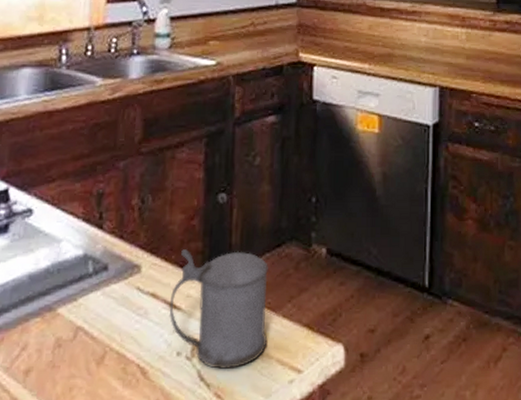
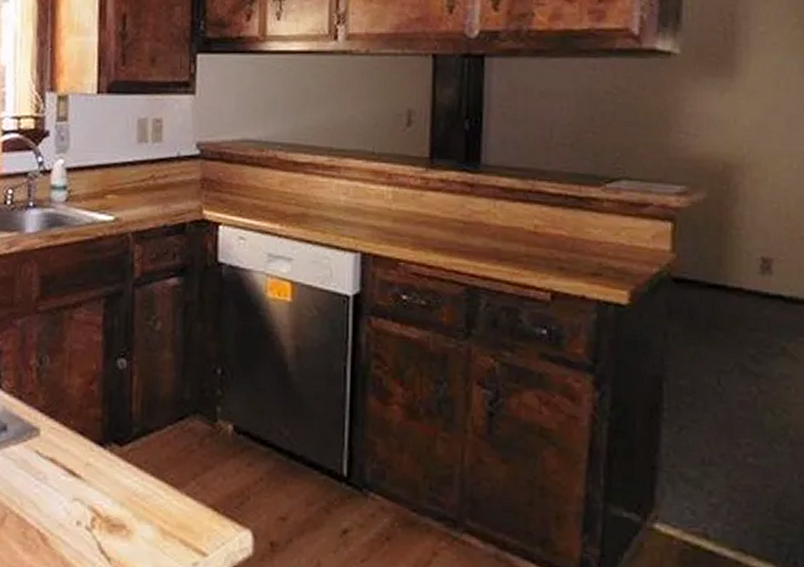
beer stein: present [169,249,268,370] -> none [68,415,171,545]

